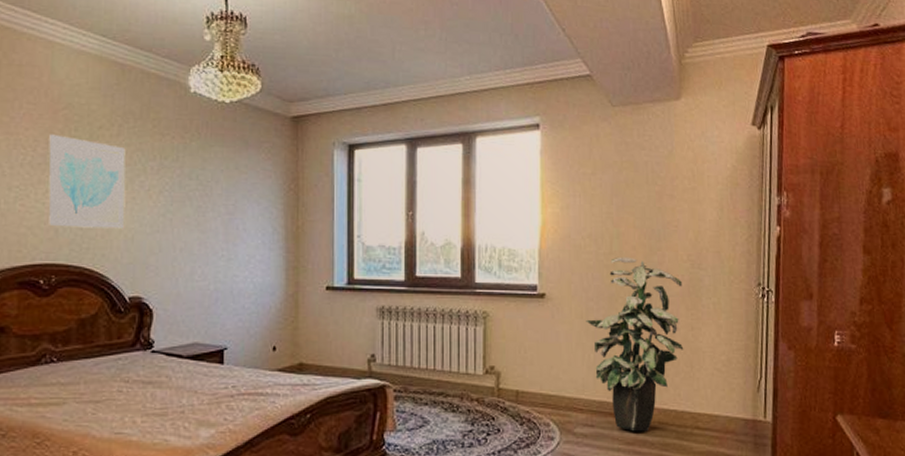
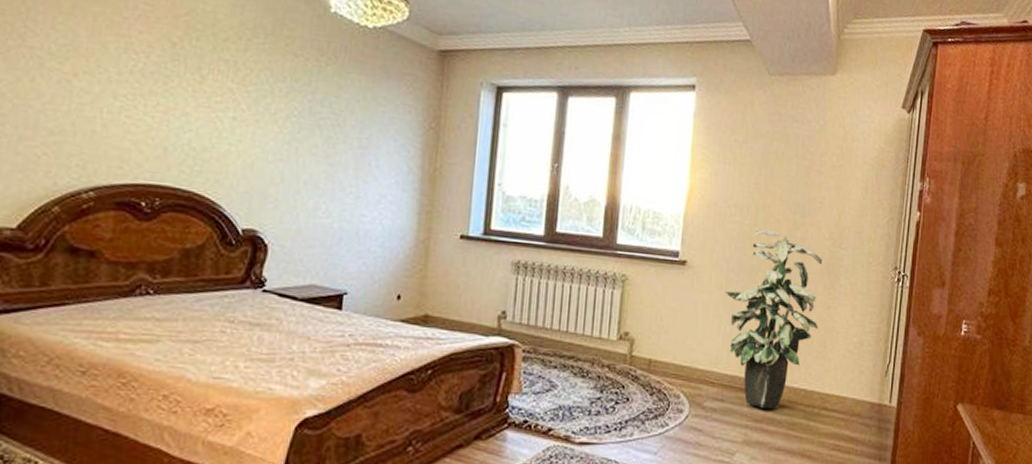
wall art: present [48,134,126,230] -> none [157,41,253,155]

